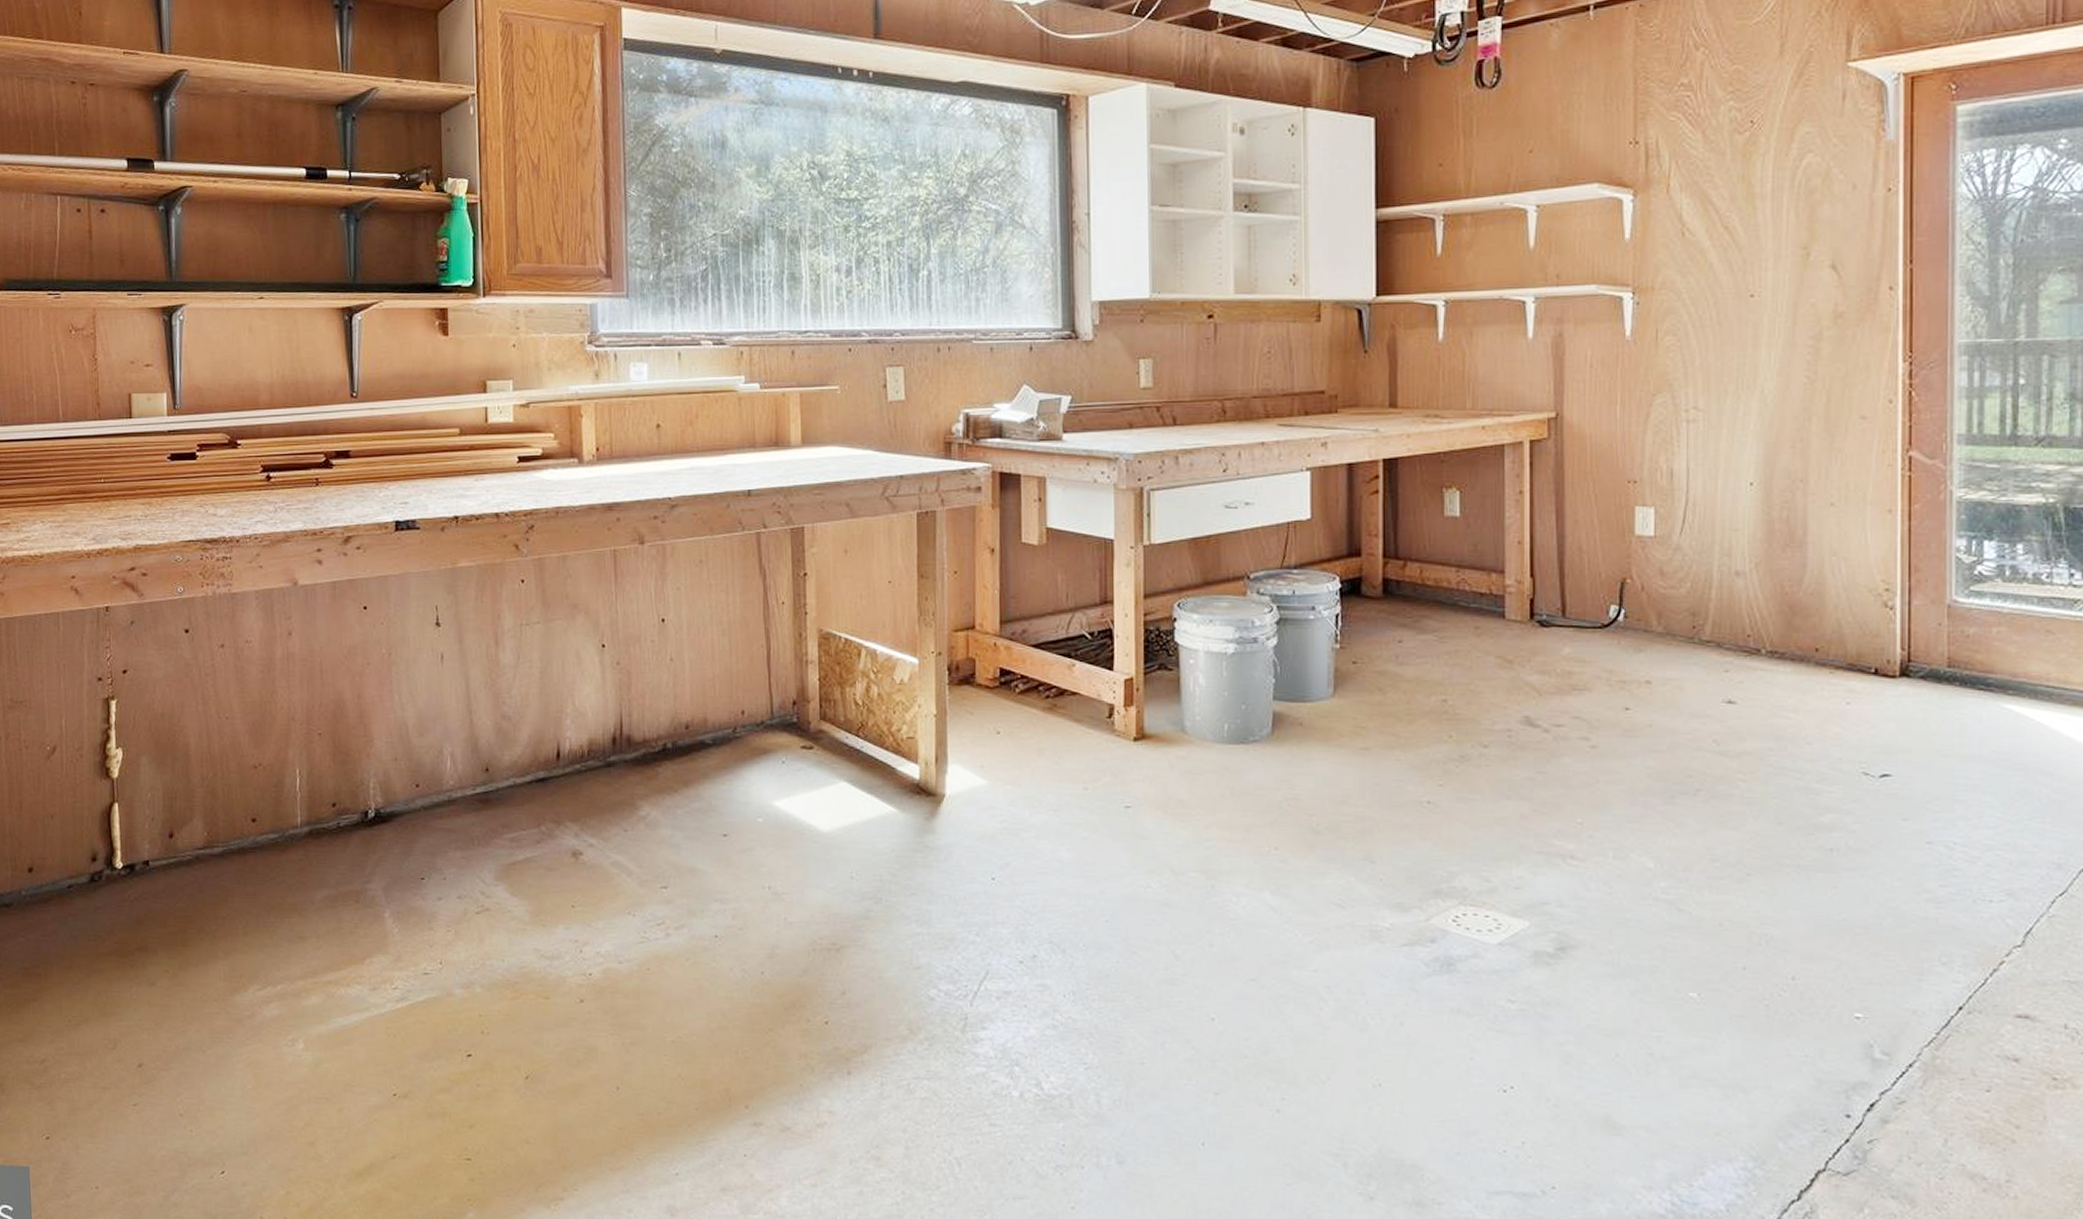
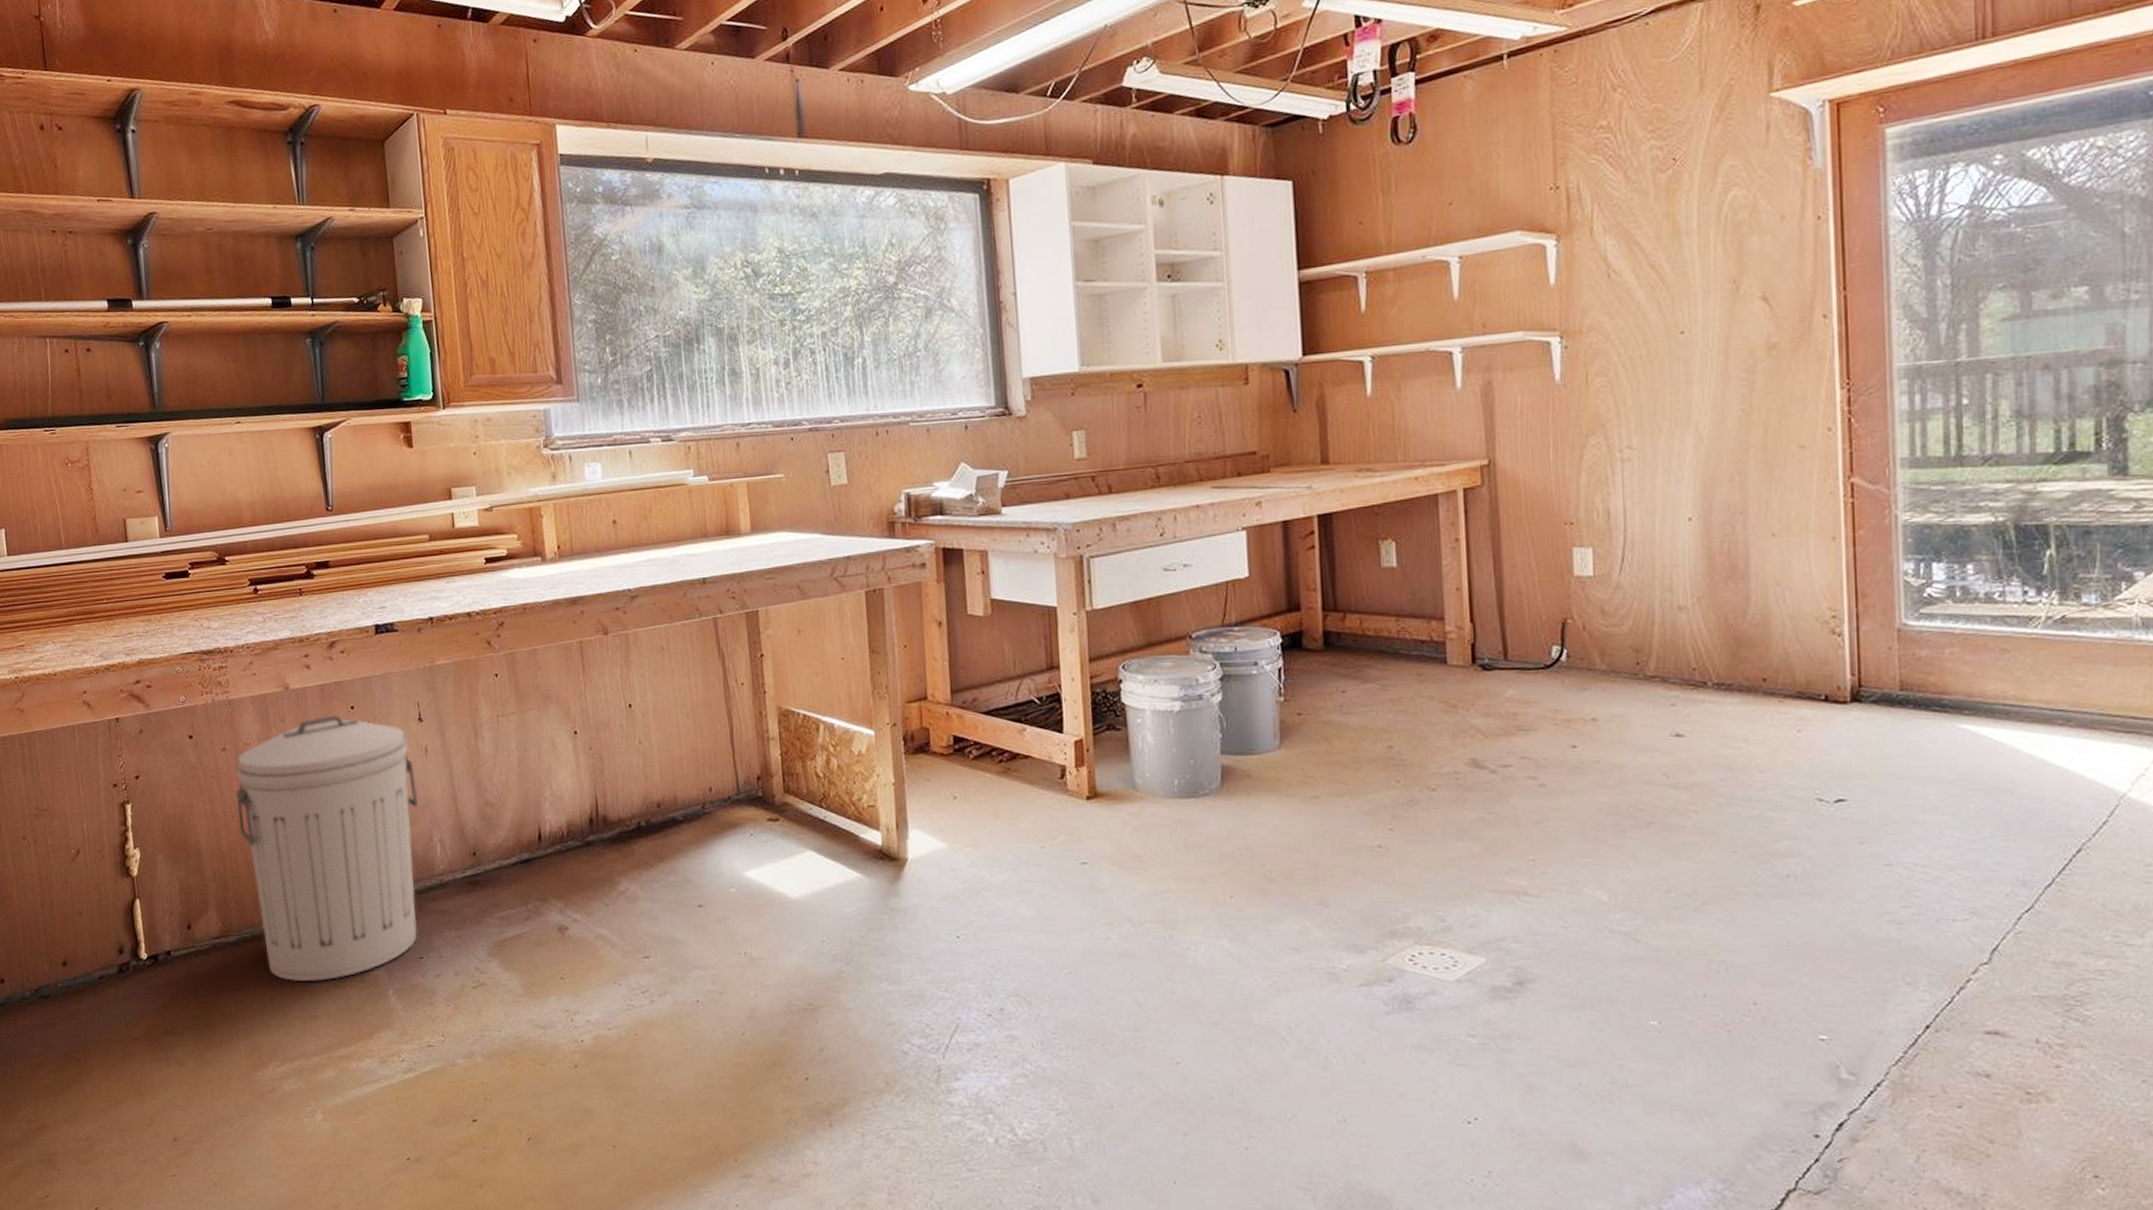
trash can: none [231,614,430,900] -> present [234,714,418,982]

